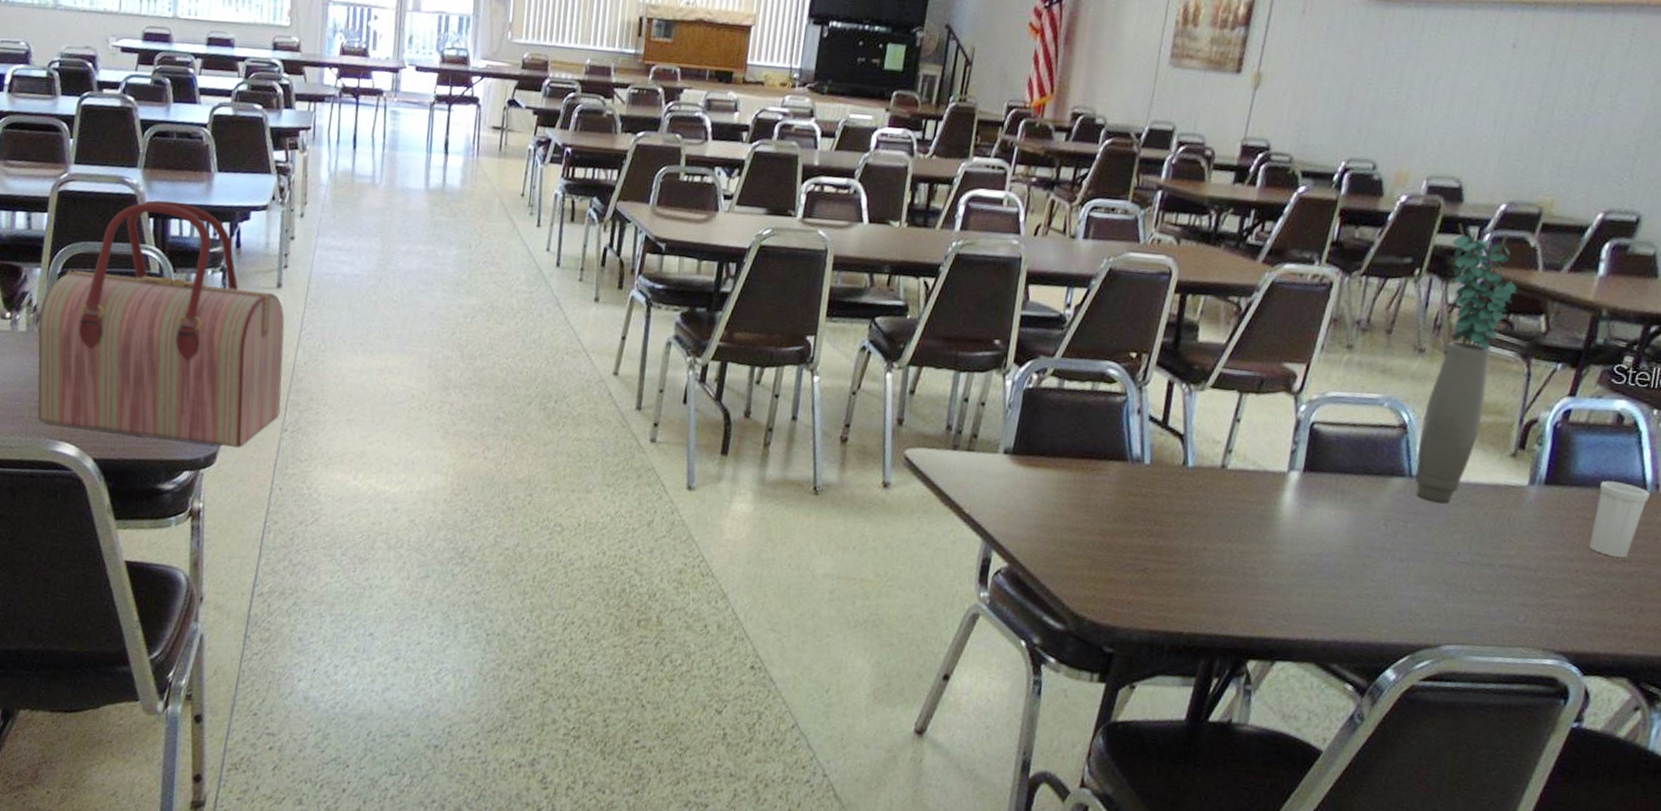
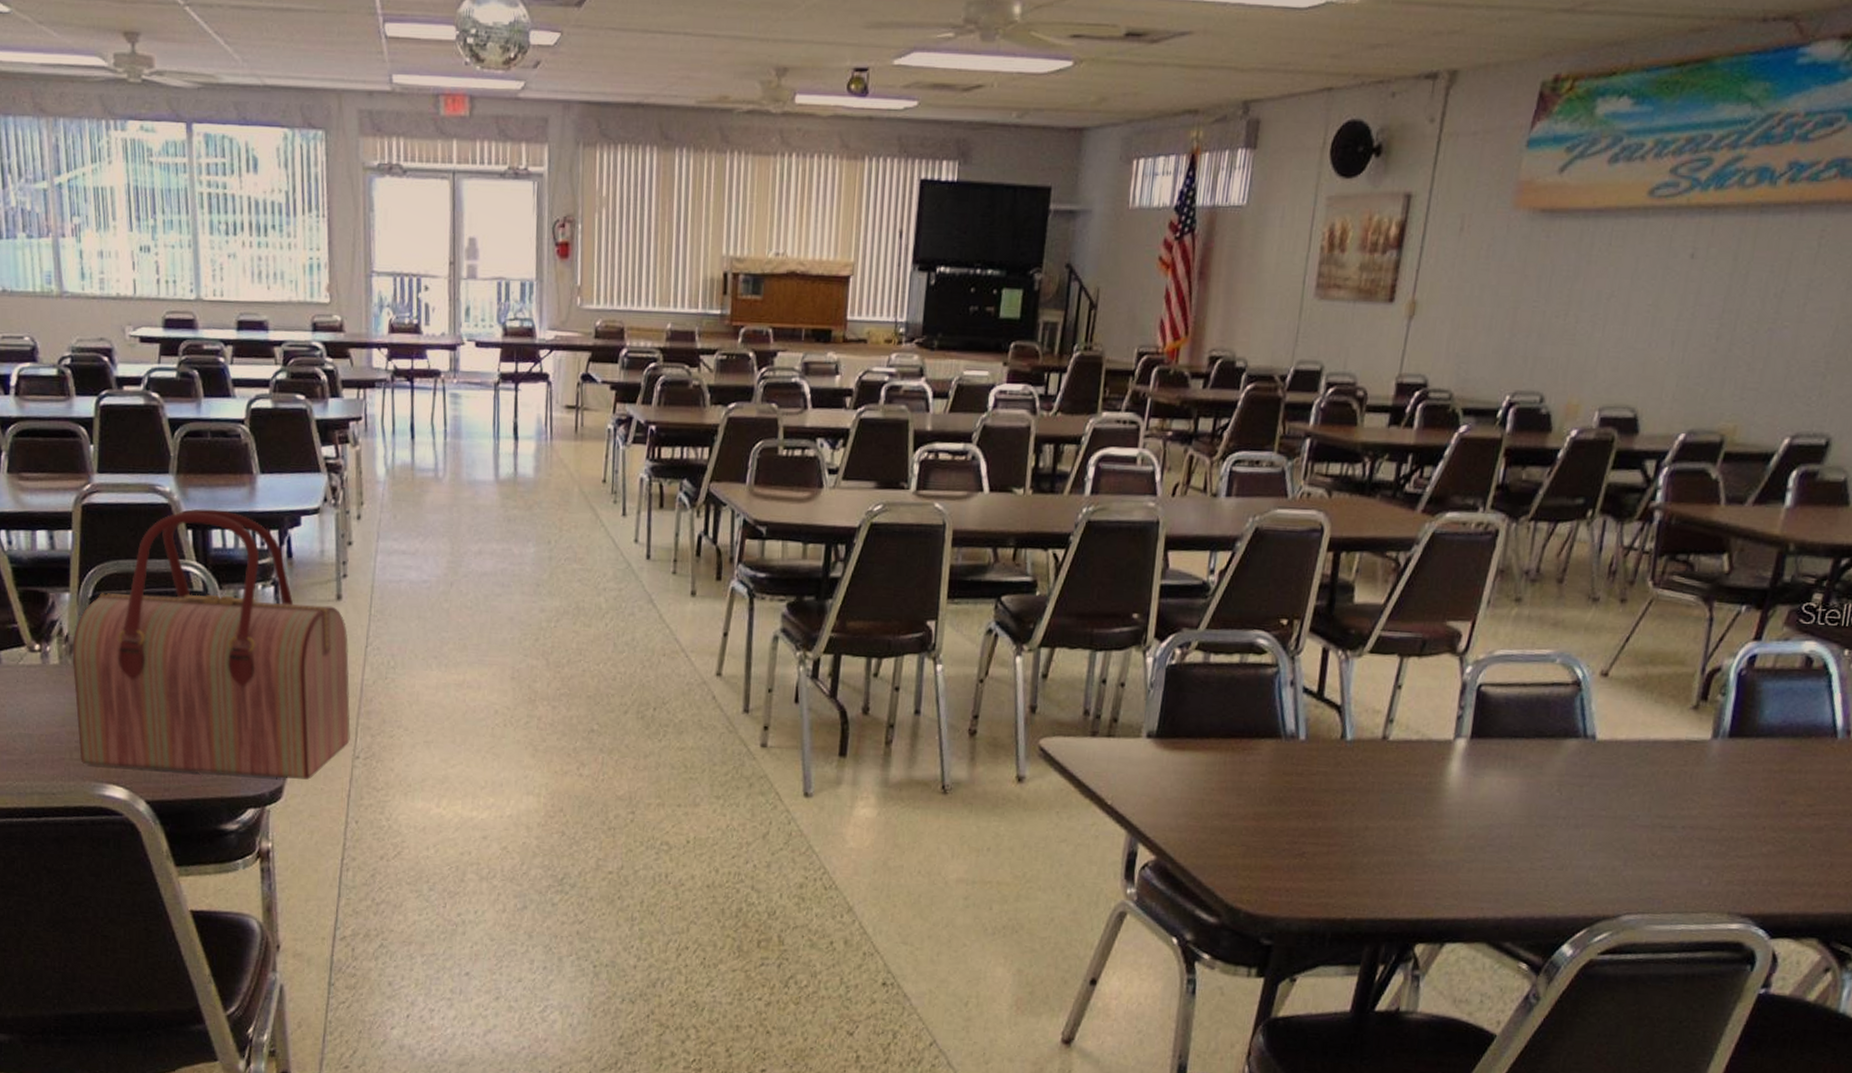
vase: present [1414,223,1518,503] -> none [1589,457,1699,764]
cup: present [1588,480,1650,558] -> none [1776,729,1841,811]

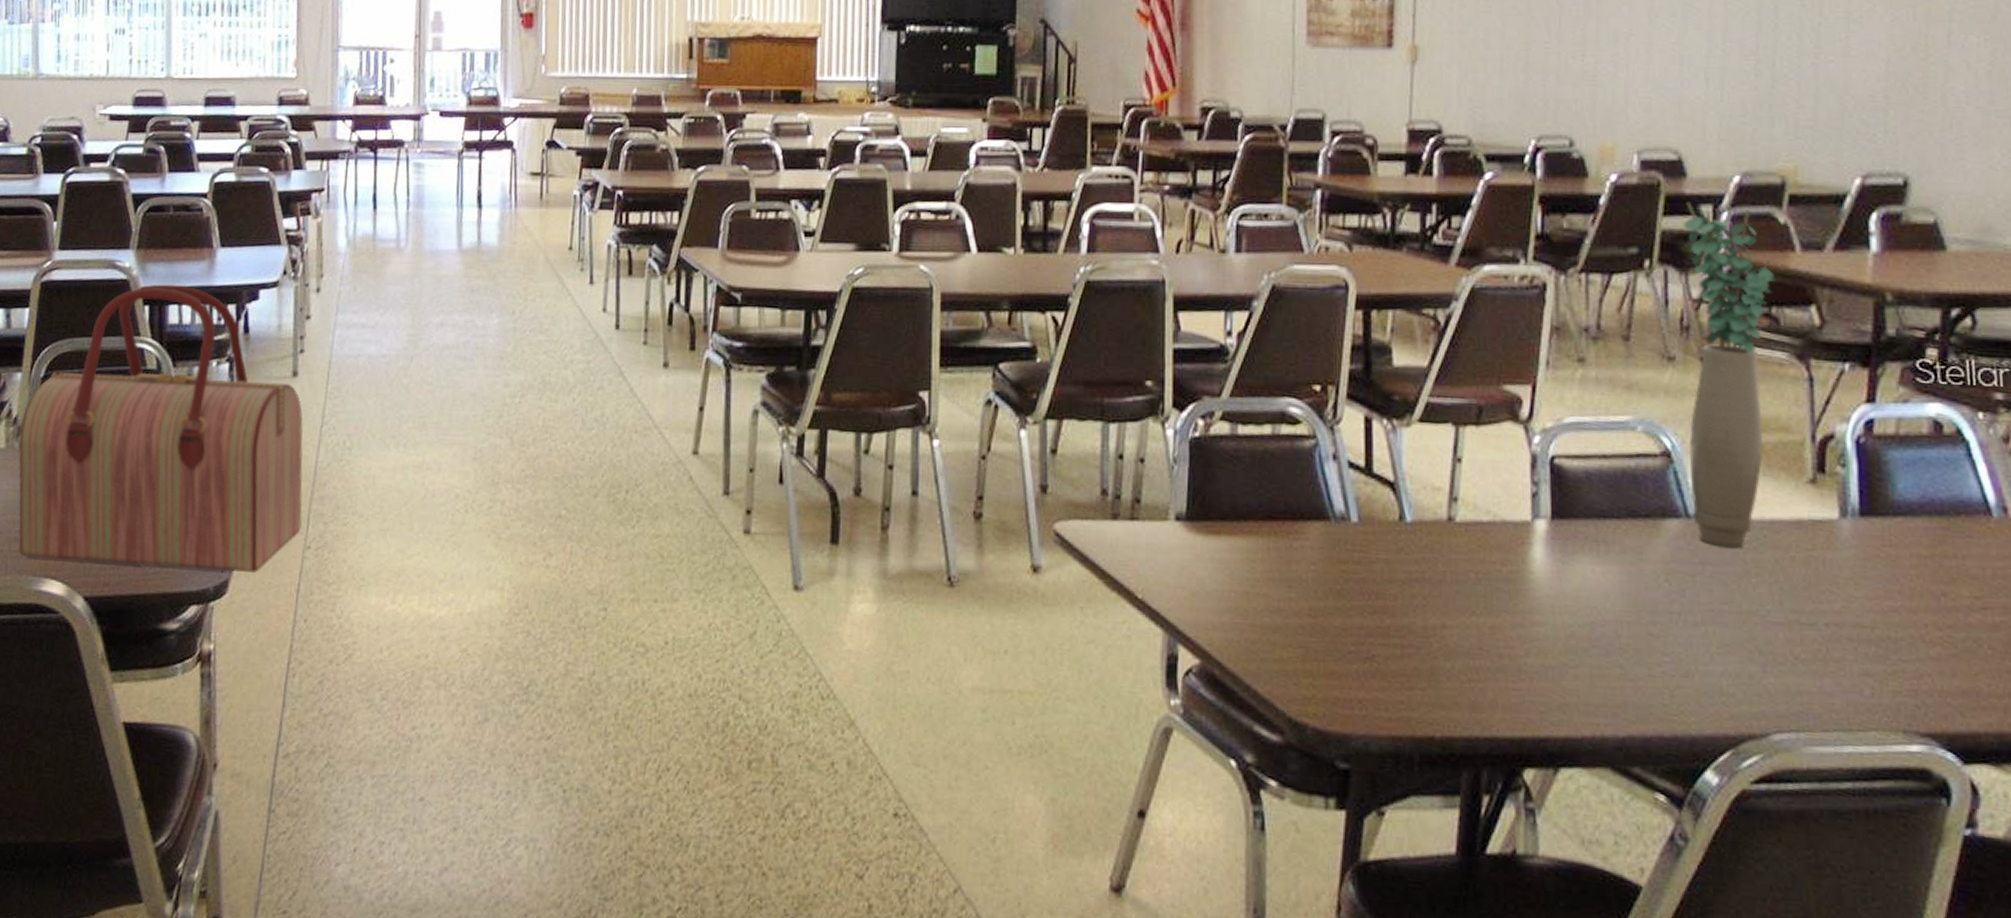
vase: none [1589,457,1699,764] -> present [1683,202,1776,548]

